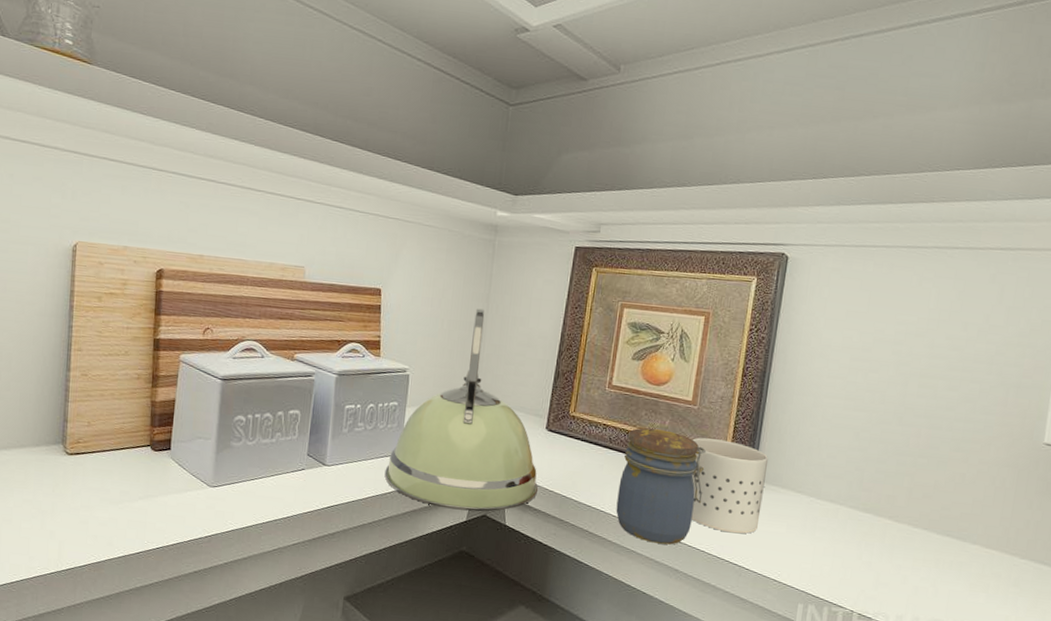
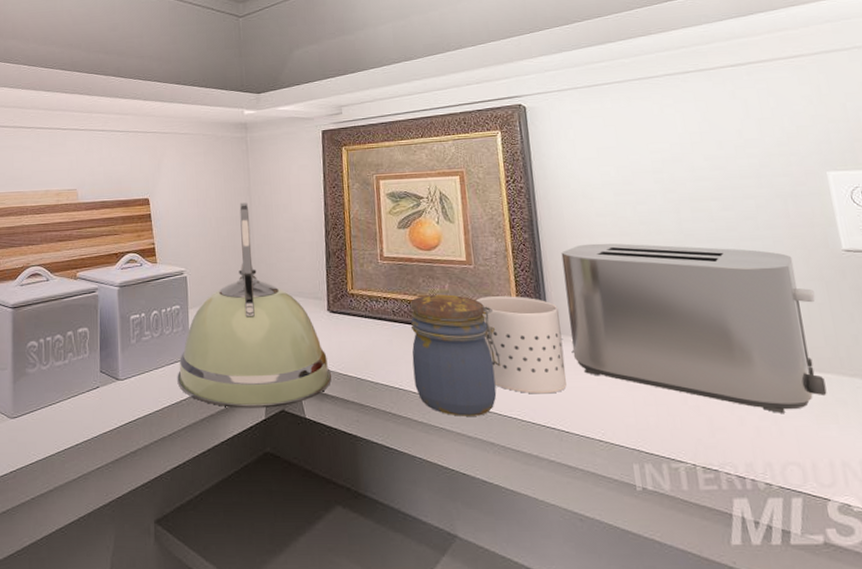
toaster: none [770,402,1006,579] -> present [561,243,827,414]

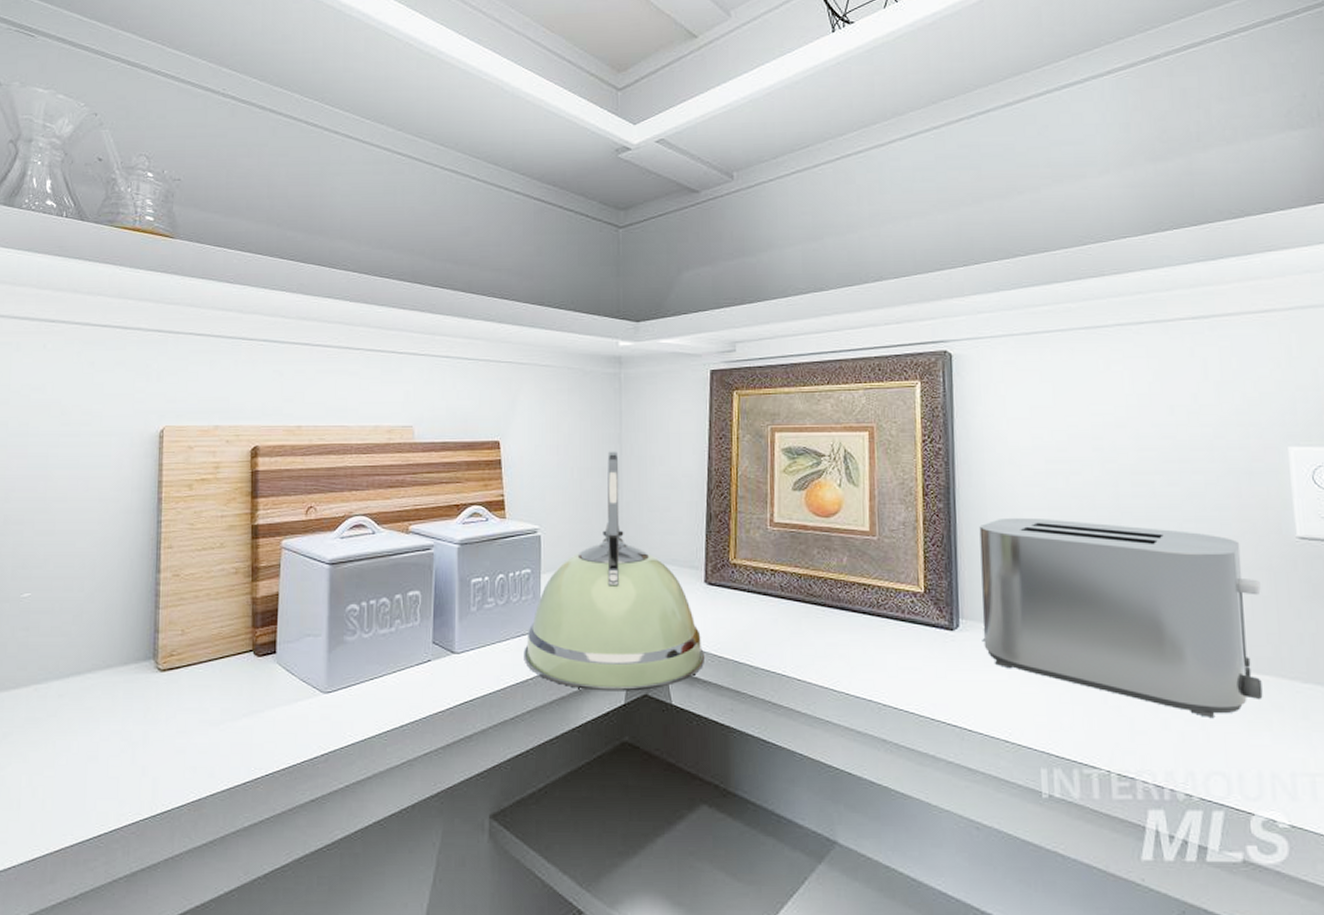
jar: present [410,294,501,416] -> none [799,569,901,709]
mug: present [476,296,567,394] -> none [877,574,974,687]

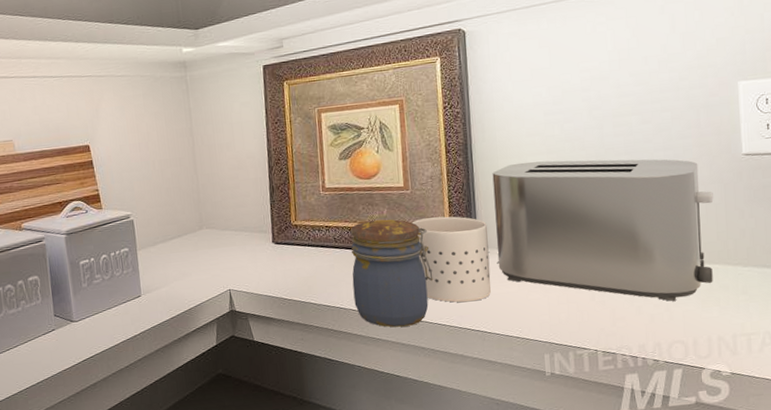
kettle: present [524,451,704,691] -> none [130,143,277,338]
jar: none [799,569,901,709] -> present [351,219,433,328]
mug: none [877,574,974,687] -> present [412,216,491,303]

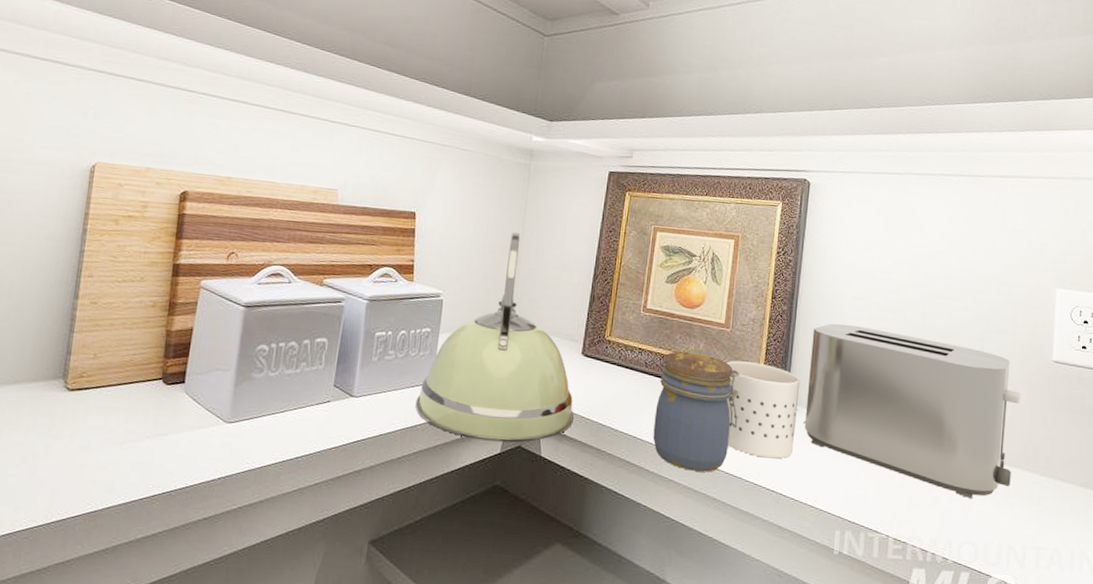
kettle: none [130,143,277,338] -> present [415,232,574,443]

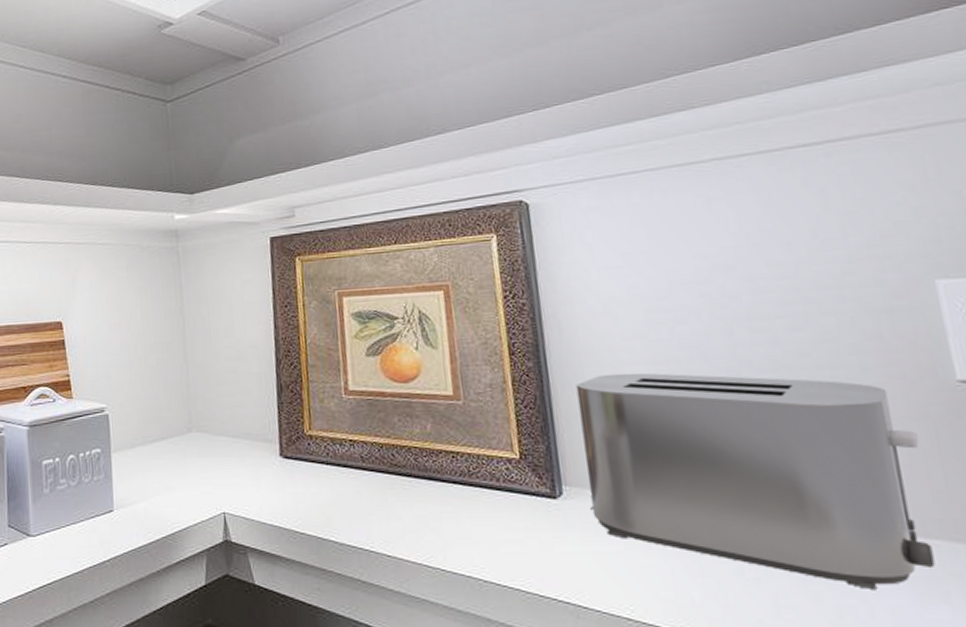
kettle: present [415,232,574,443] -> none [99,325,286,572]
jar: present [653,351,740,472] -> none [383,436,499,586]
mug: present [726,360,801,459] -> none [466,438,584,560]

